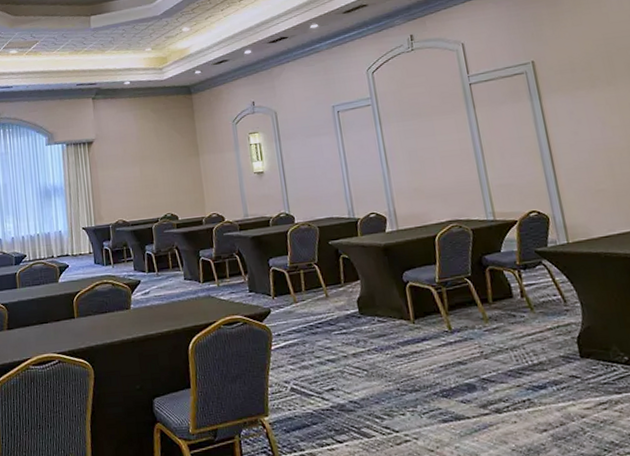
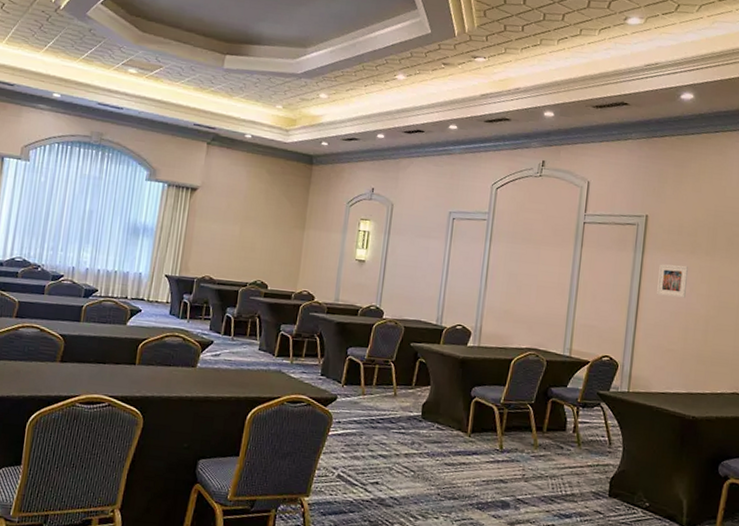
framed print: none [561,101,600,138] -> present [657,264,689,298]

